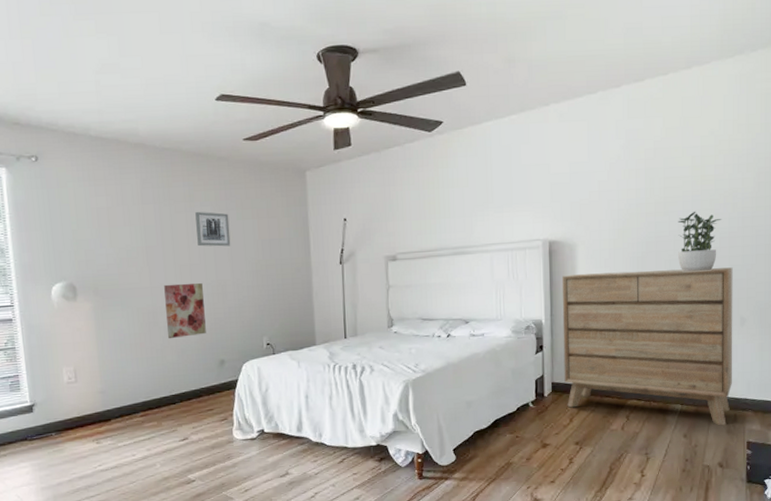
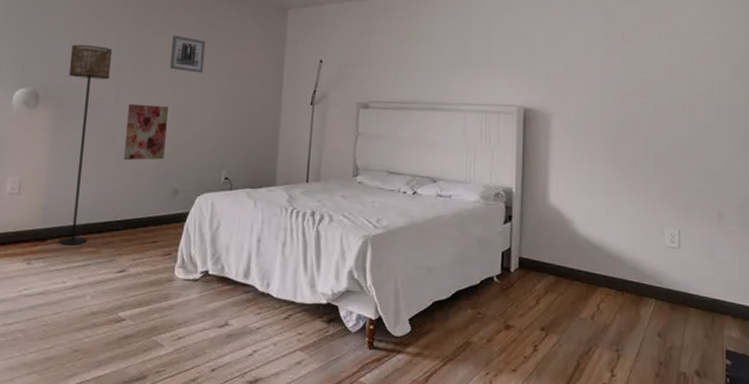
floor lamp: none [97,232,148,423] -> present [58,44,113,246]
dresser: present [561,267,733,426] -> none [532,145,711,329]
potted plant: present [678,211,721,272] -> none [654,96,698,158]

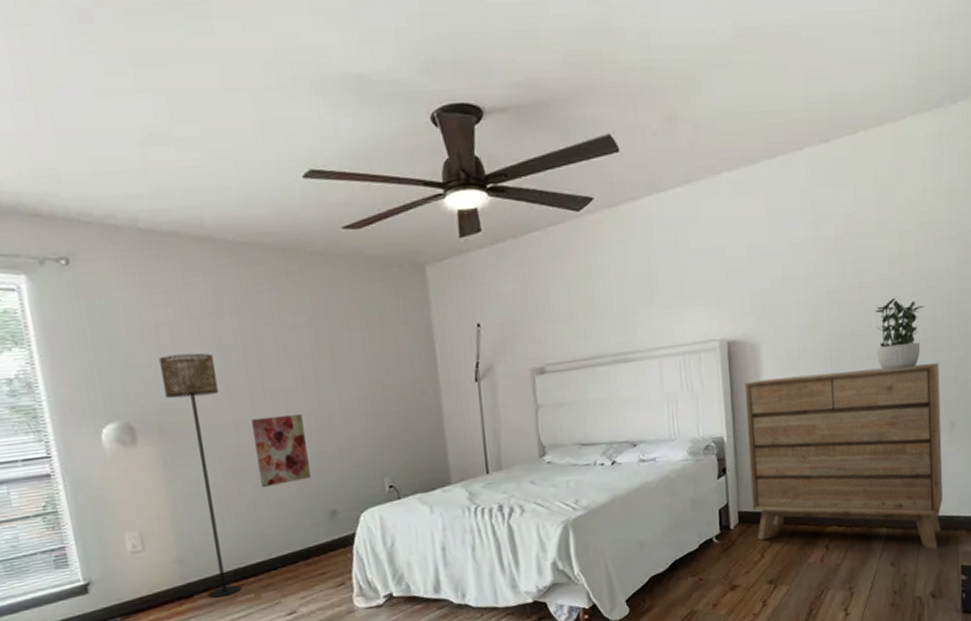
wall art: present [170,34,206,73] -> none [286,322,336,368]
dresser: none [532,145,711,329] -> present [744,363,943,550]
potted plant: none [654,96,698,158] -> present [875,297,924,371]

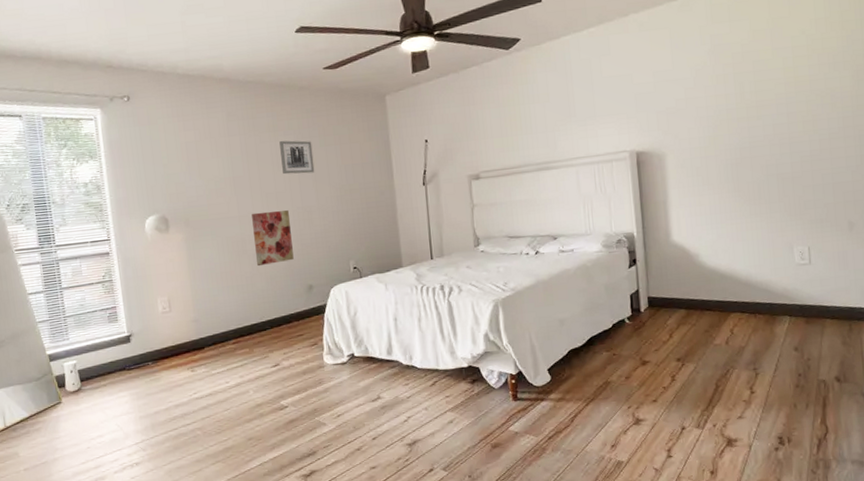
floor lamp: present [158,353,242,598] -> none [187,164,240,351]
wall art: none [286,322,336,368] -> present [279,140,315,175]
dresser: present [744,363,943,550] -> none [652,170,844,337]
potted plant: present [875,297,924,371] -> none [772,113,820,177]

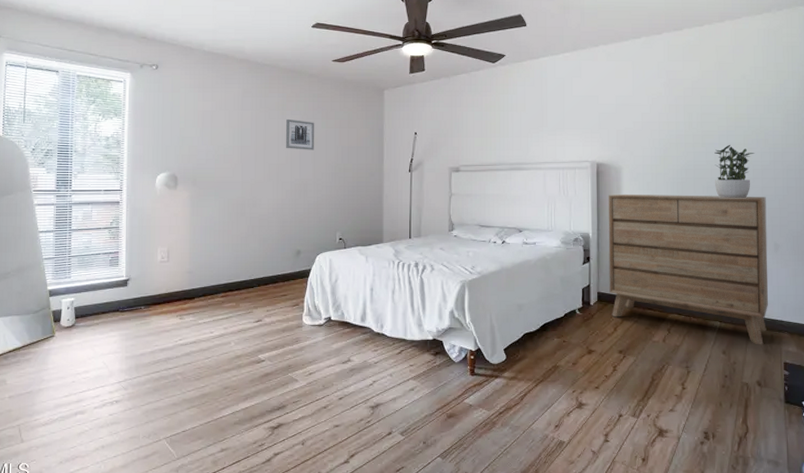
wall art: present [251,210,294,267] -> none [252,180,287,229]
dresser: none [652,170,844,337] -> present [608,193,769,345]
potted plant: none [772,113,820,177] -> present [714,144,754,198]

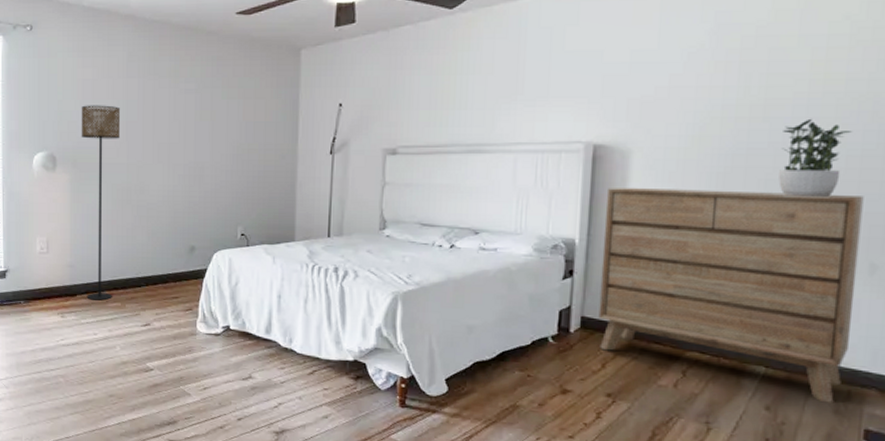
floor lamp: none [200,132,236,302] -> present [81,105,121,301]
wall art: present [286,118,315,150] -> none [179,87,214,126]

